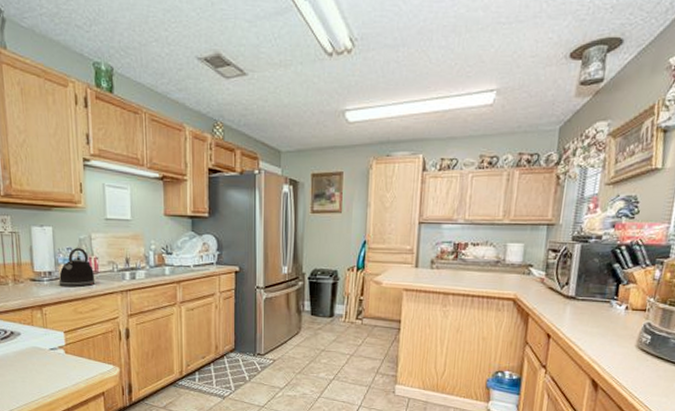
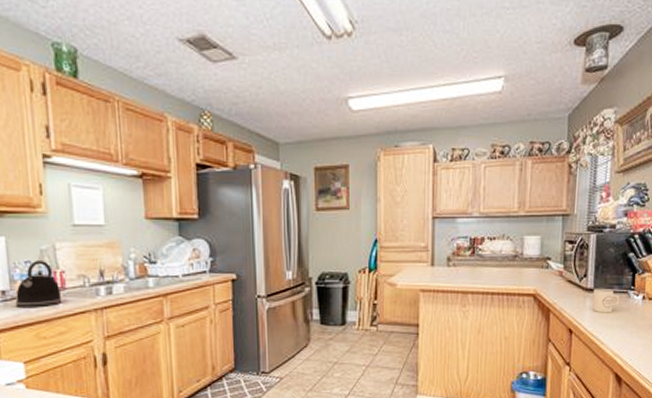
mug: none [572,296,602,321] -> present [592,288,620,313]

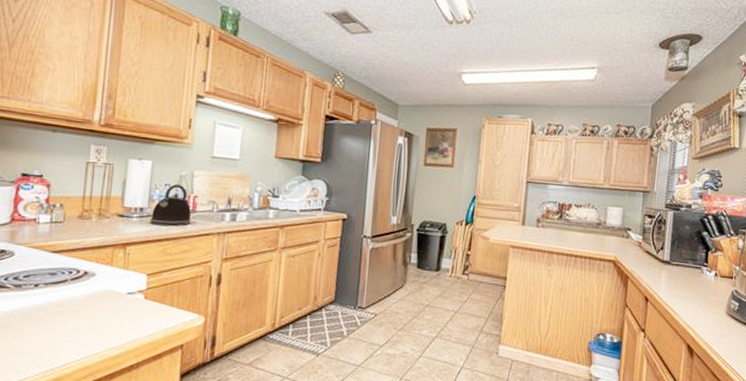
mug: present [592,288,620,313] -> none [667,261,694,286]

